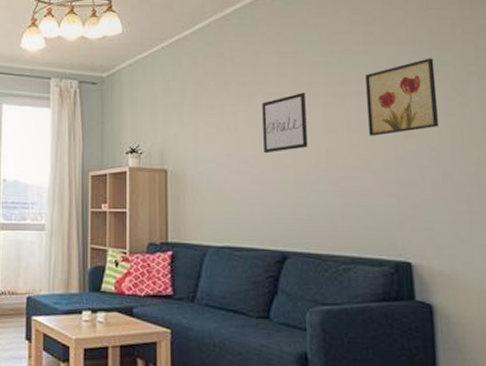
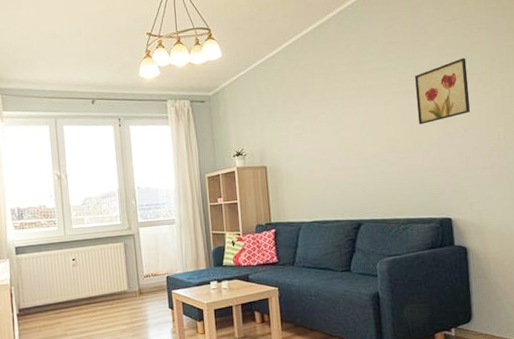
wall art: present [262,93,308,154] -> none [337,94,373,146]

